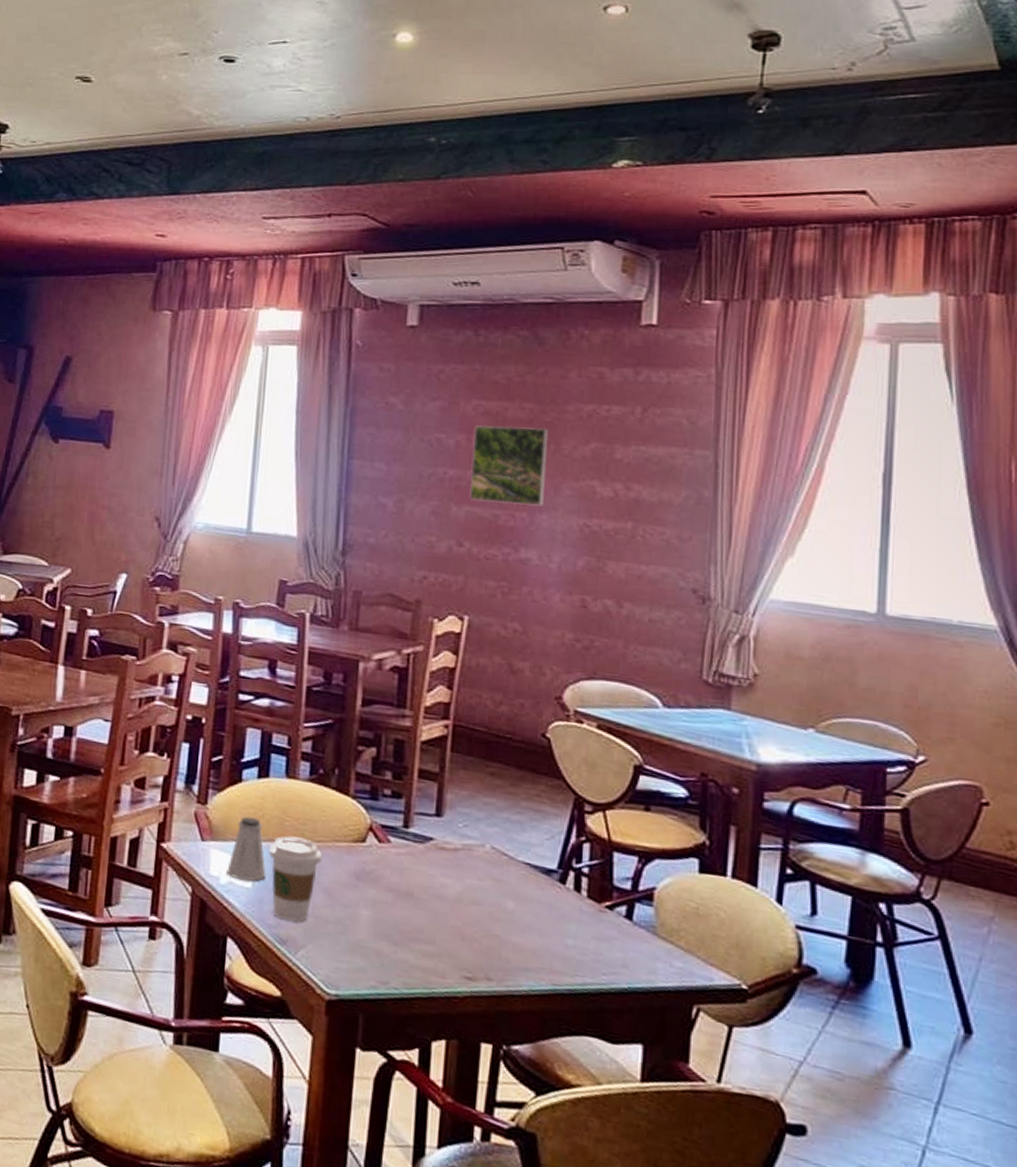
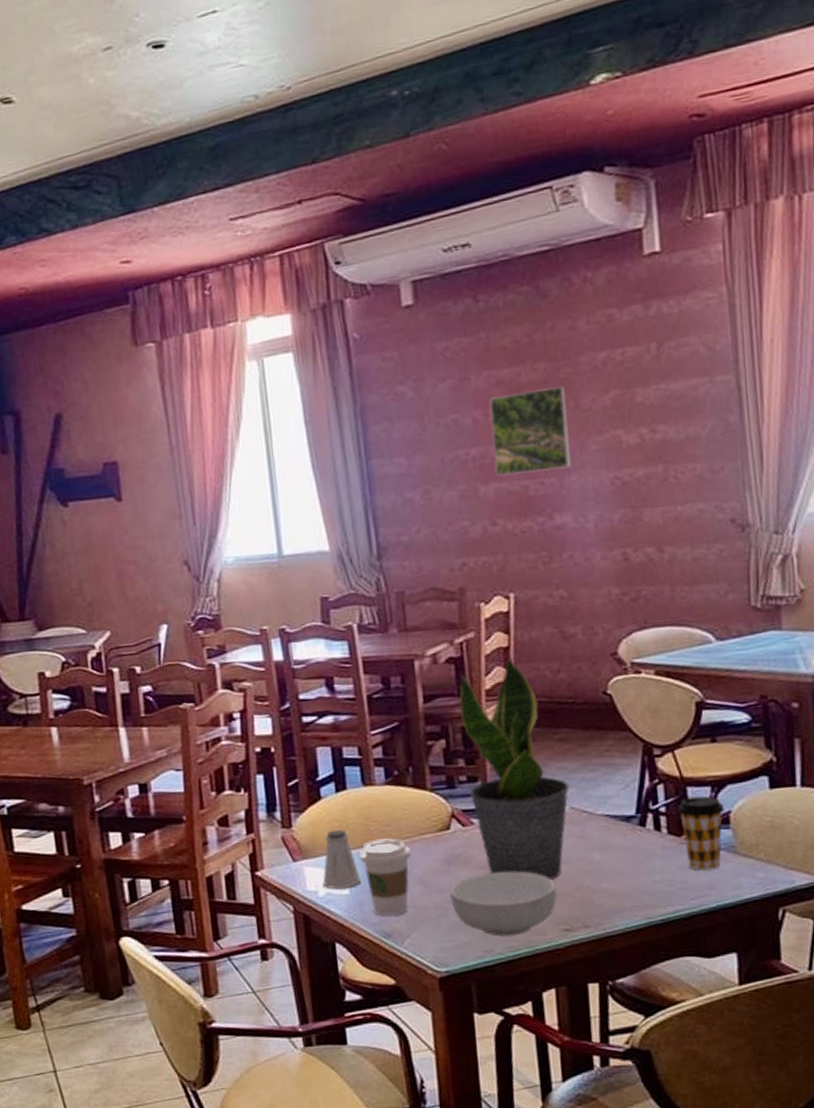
cereal bowl: none [353,897,464,972] -> present [450,871,557,937]
potted plant: none [390,678,494,920] -> present [459,656,570,880]
coffee cup: none [601,863,650,948] -> present [677,795,725,871]

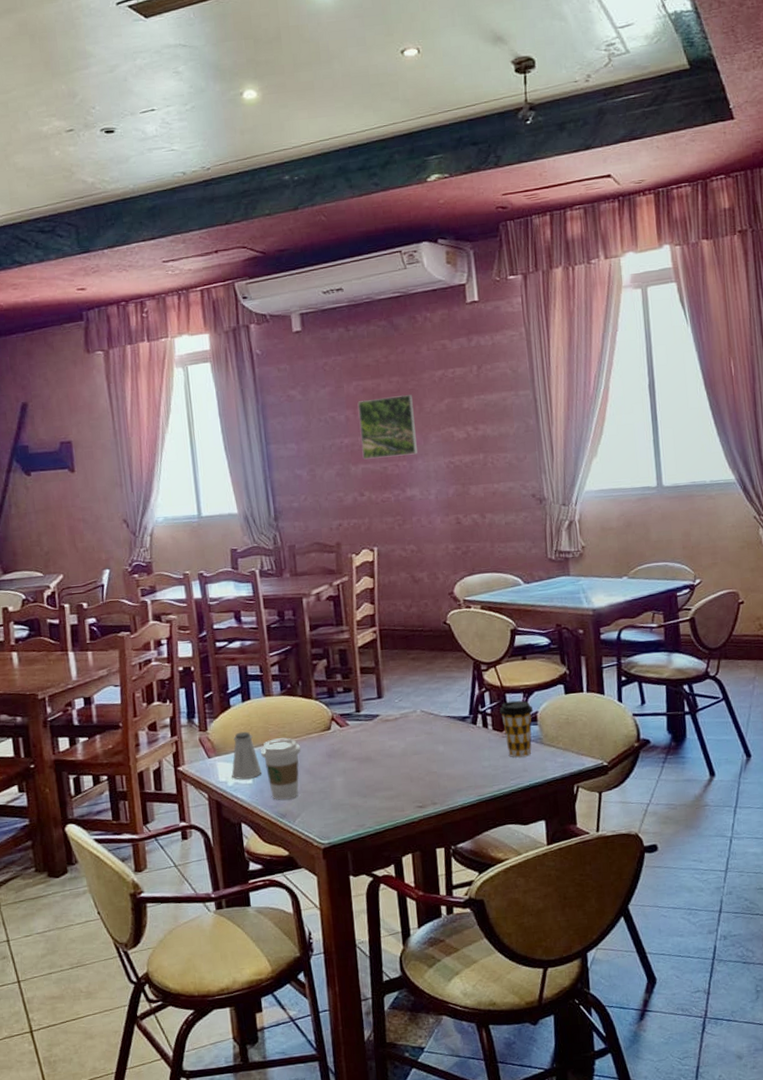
cereal bowl: present [450,871,557,937] -> none [331,762,412,814]
potted plant: present [459,656,570,880] -> none [337,595,420,768]

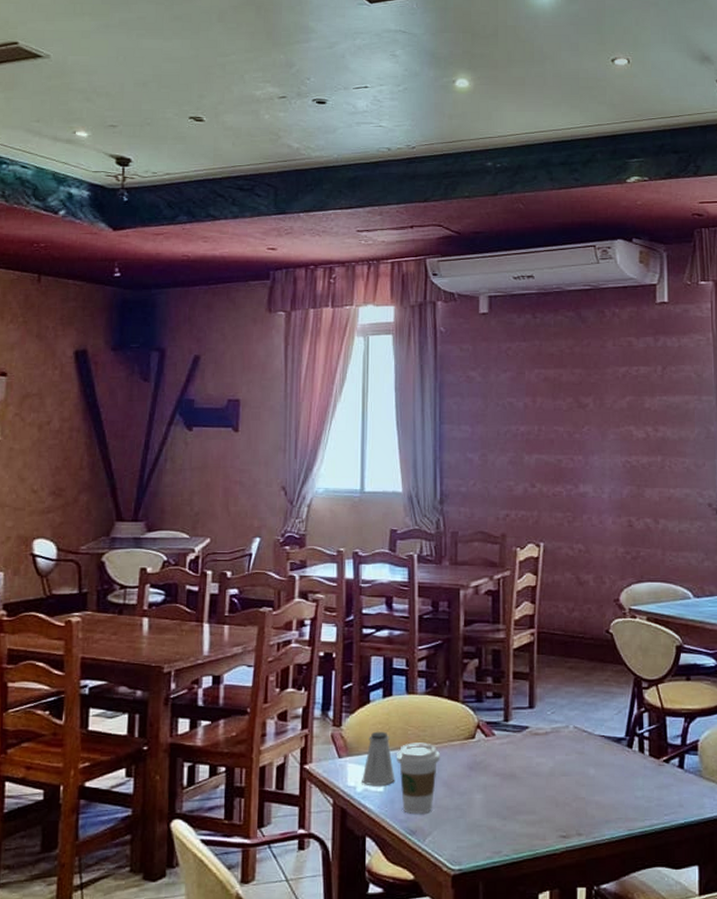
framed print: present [357,395,418,460] -> none [537,388,594,450]
coffee cup: present [499,700,534,758] -> none [658,725,695,790]

